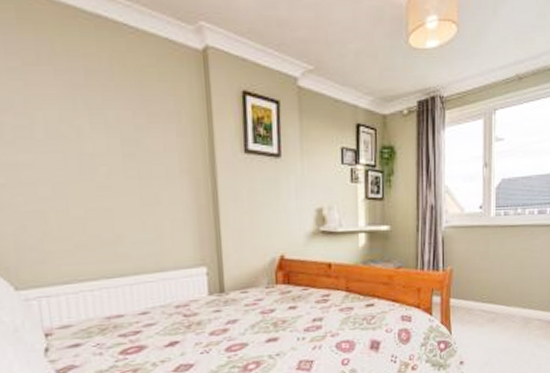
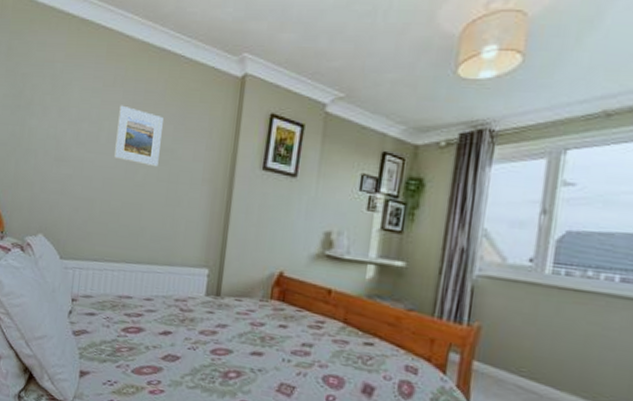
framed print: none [53,89,122,163] -> present [114,105,163,168]

